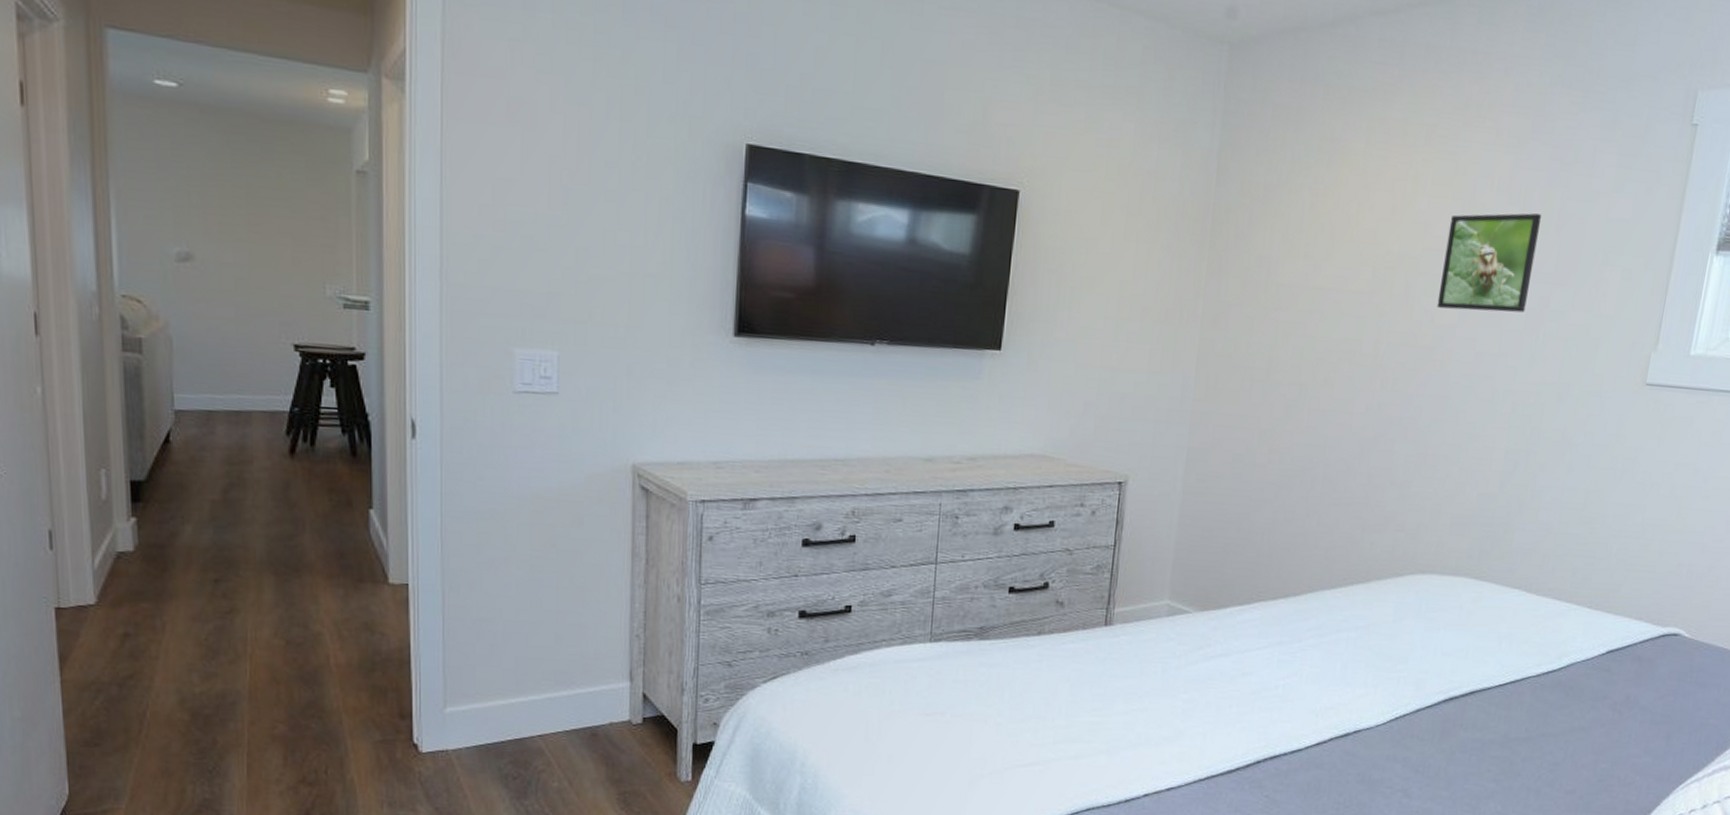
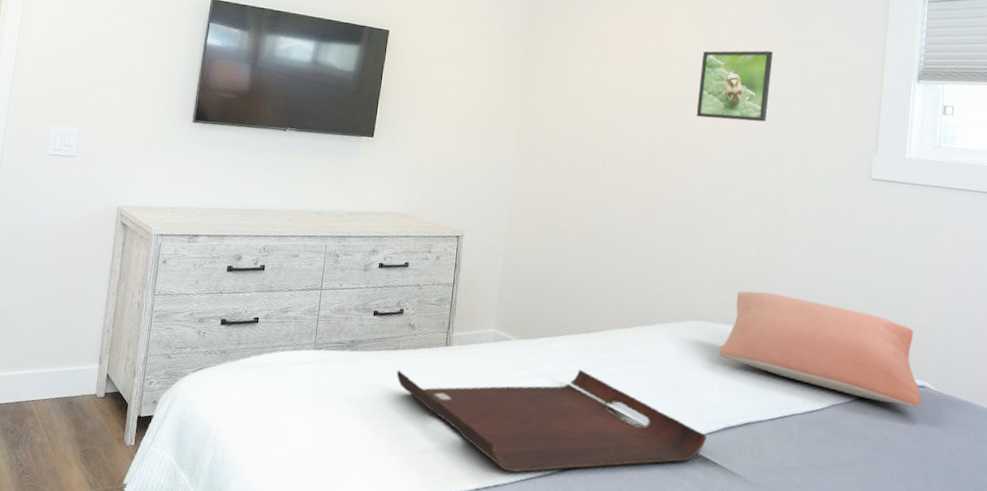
serving tray: none [1041,642,1424,772] -> present [396,369,707,473]
pillow: none [1443,533,1674,660] -> present [717,291,921,408]

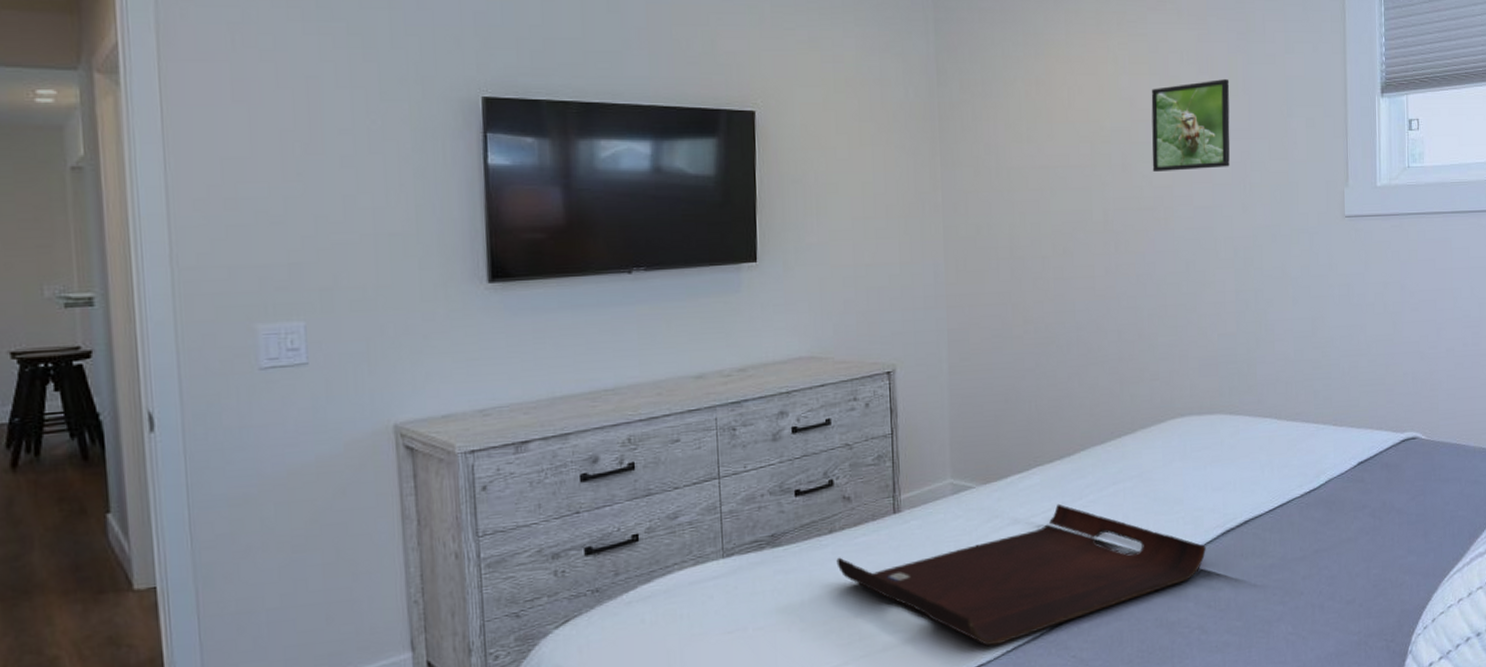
pillow: present [717,291,921,408] -> none [1206,367,1414,465]

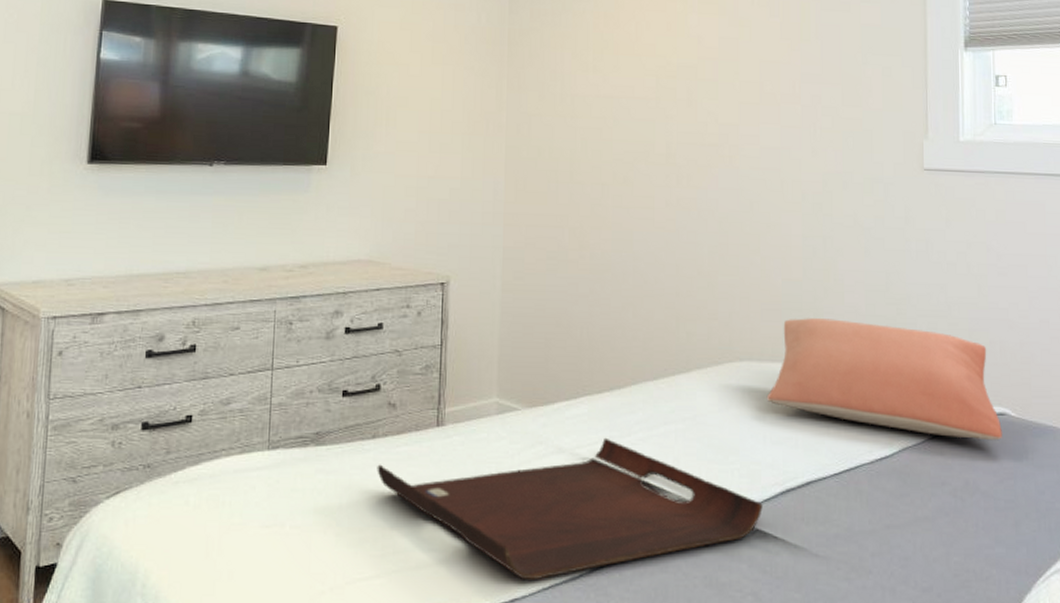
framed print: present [1151,79,1230,172] -> none [718,23,802,110]
pillow: none [1206,367,1414,465] -> present [766,318,1002,441]

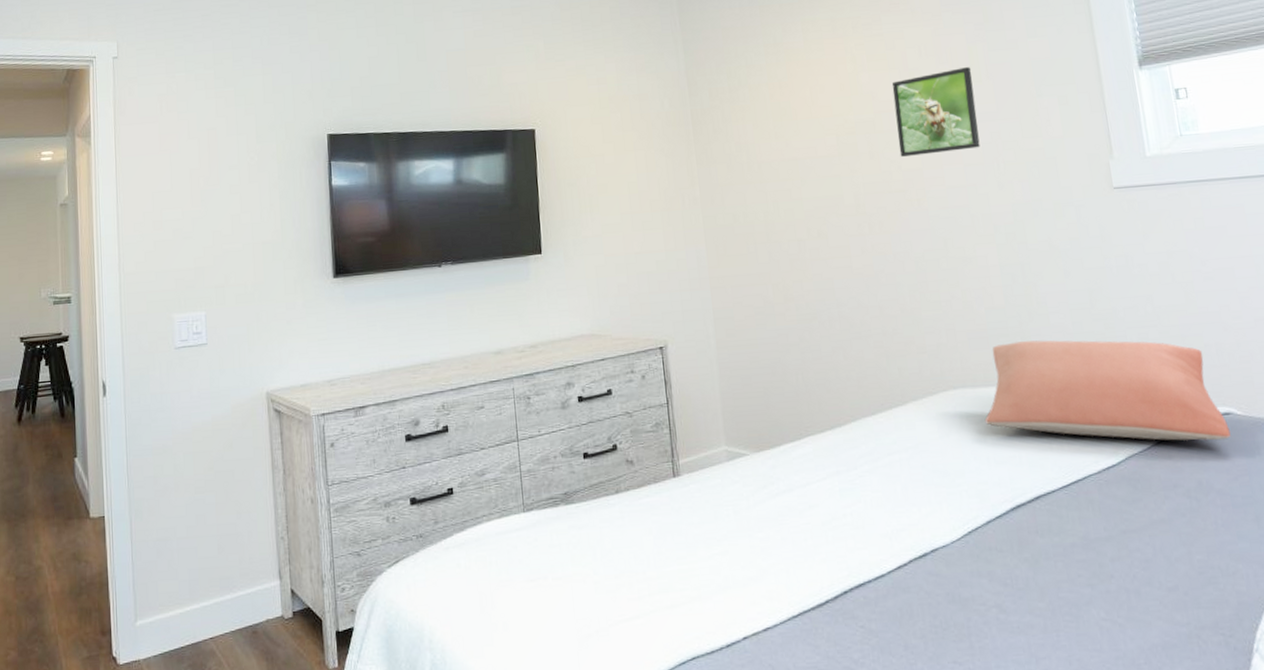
serving tray: present [377,437,763,580] -> none [623,472,996,610]
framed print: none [718,23,802,110] -> present [891,67,980,157]

